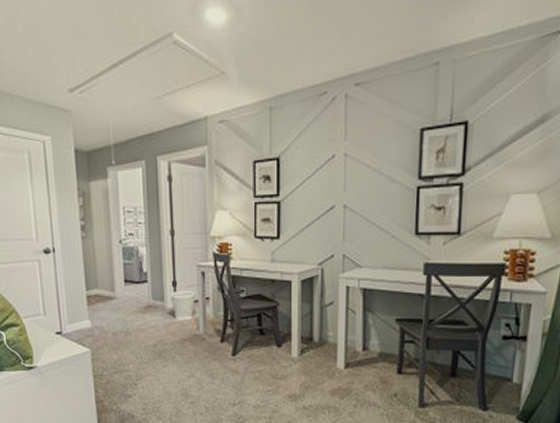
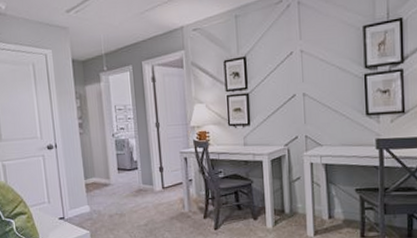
wastebasket: present [170,290,197,321] -> none [158,174,181,201]

